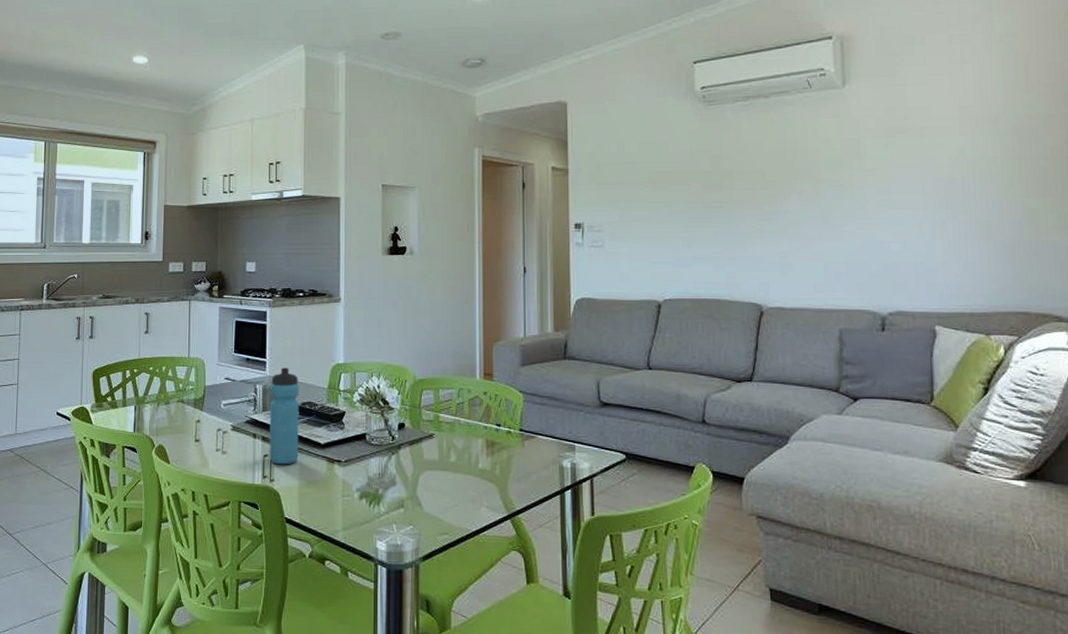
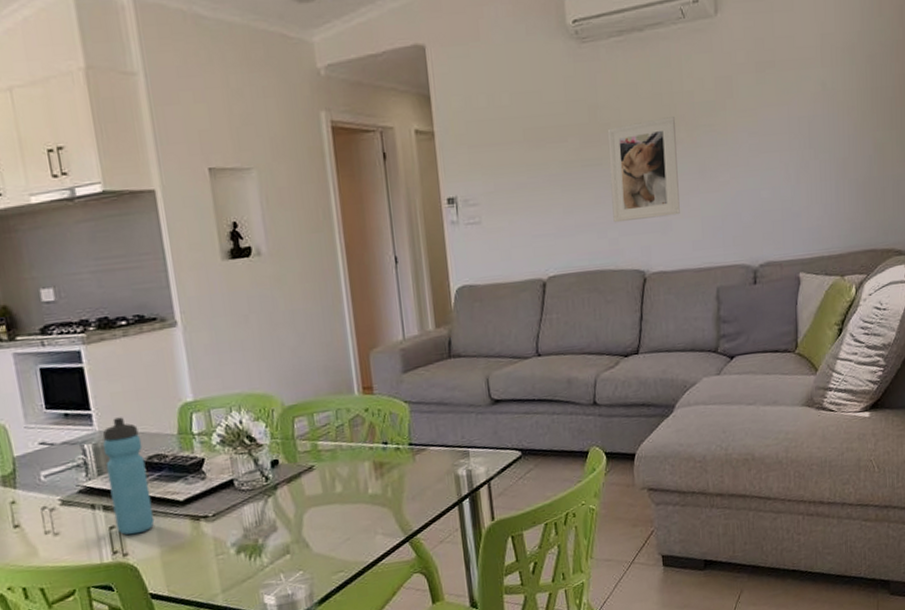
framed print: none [729,171,801,259] -> present [607,117,680,223]

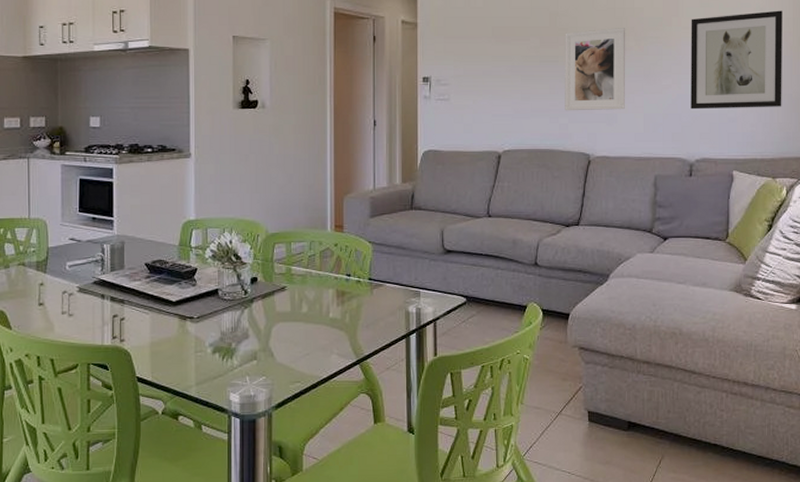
water bottle: present [102,417,155,535] -> none [118,226,150,325]
wall art: none [746,81,848,207] -> present [690,10,782,110]

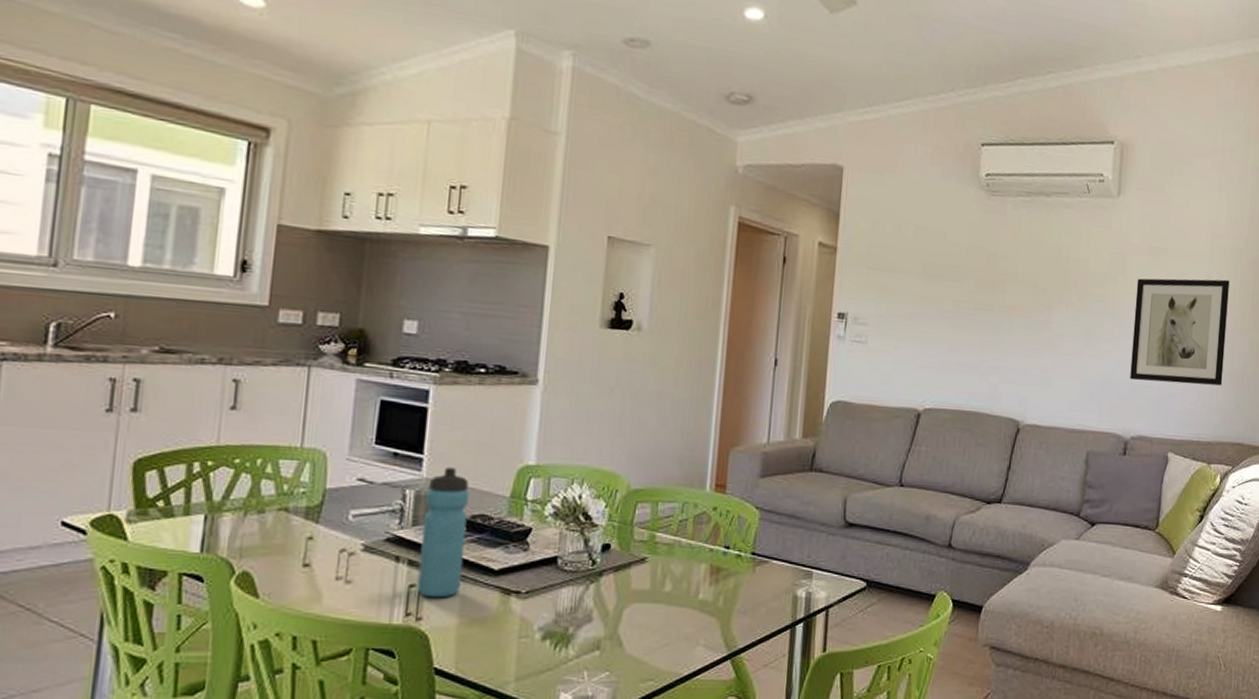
water bottle: none [118,226,150,325] -> present [417,467,470,598]
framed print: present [565,28,626,111] -> none [996,278,1069,373]

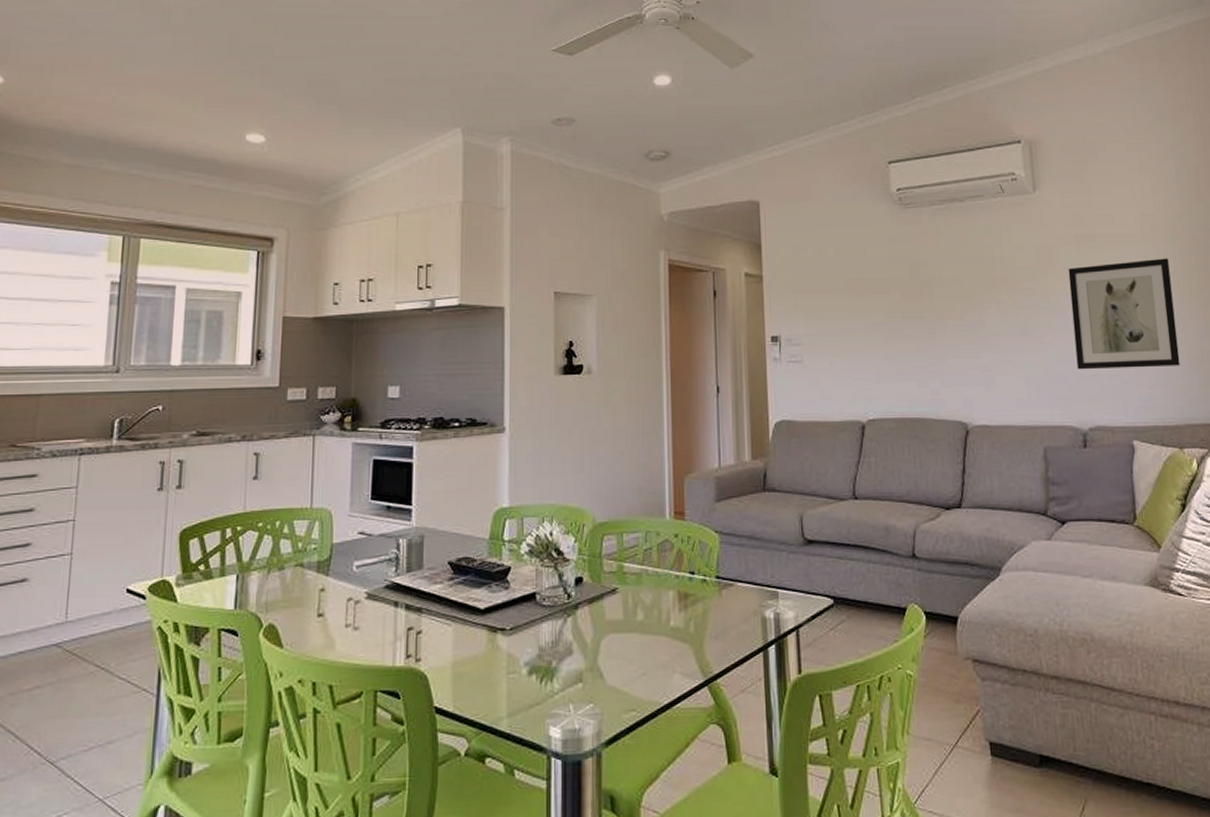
water bottle: present [417,467,470,598] -> none [414,515,454,639]

